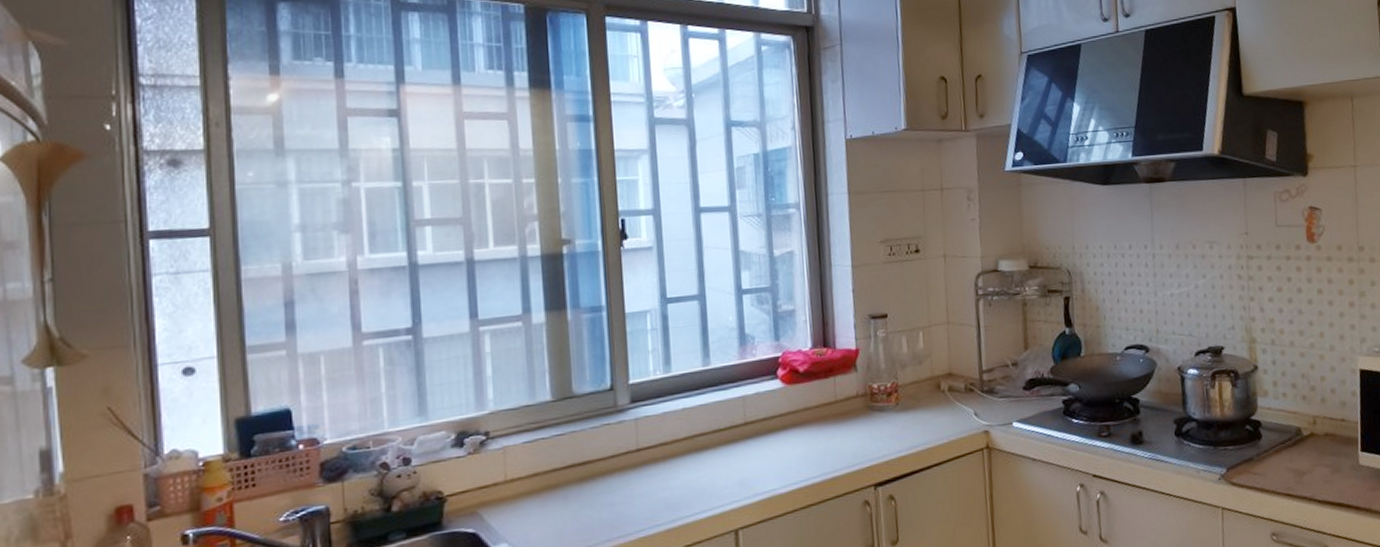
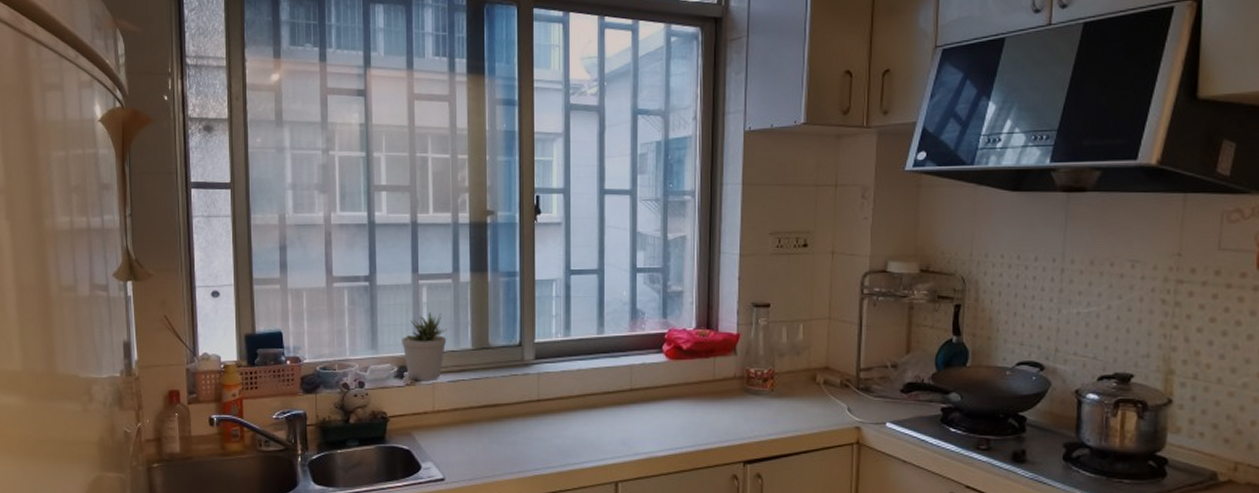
potted plant: none [459,363,519,448] -> present [402,312,447,381]

